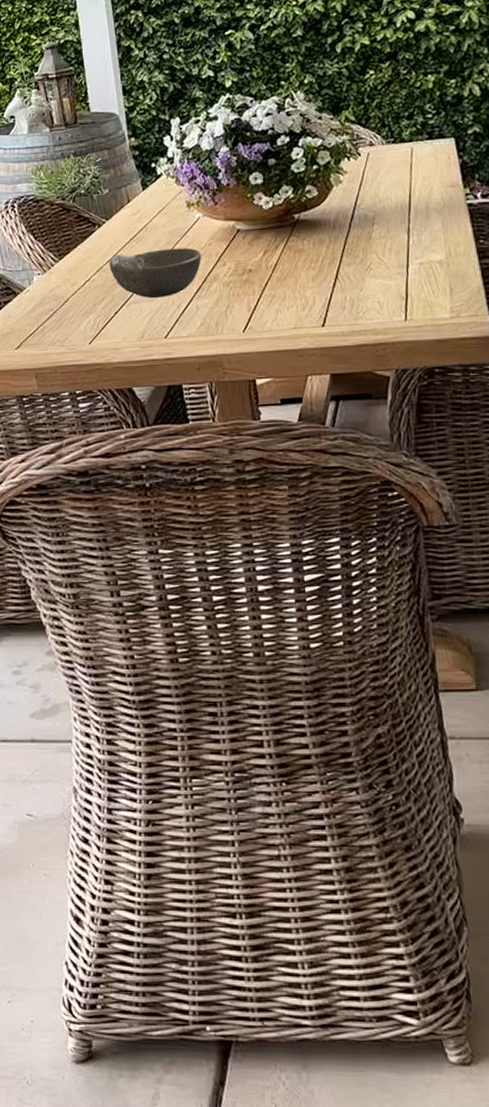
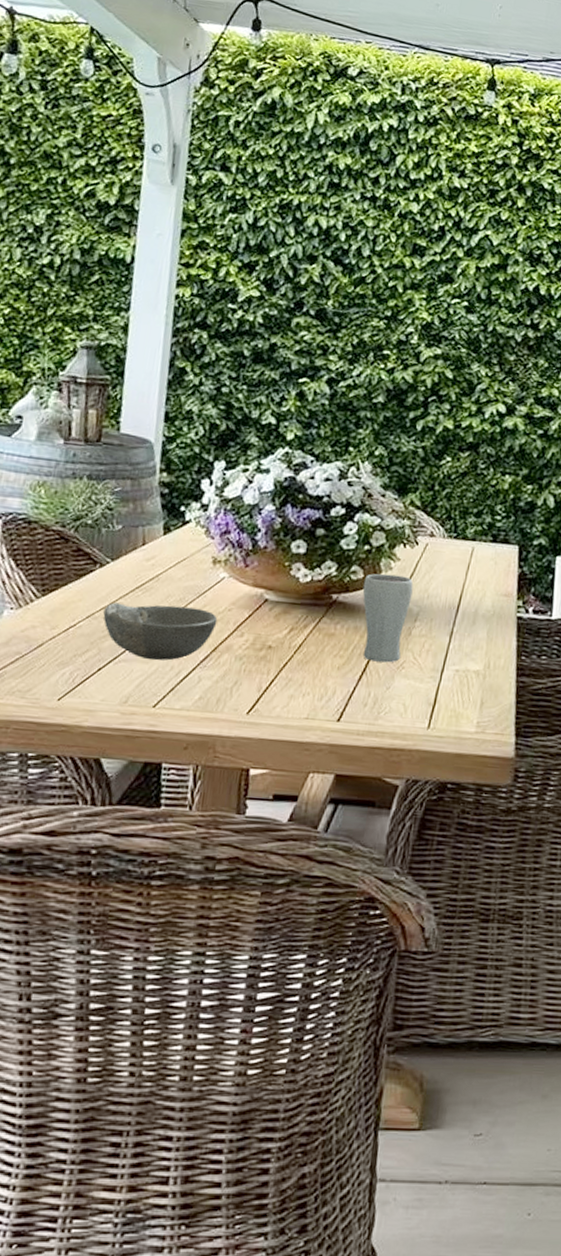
drinking glass: none [319,186,367,268] -> present [362,573,414,663]

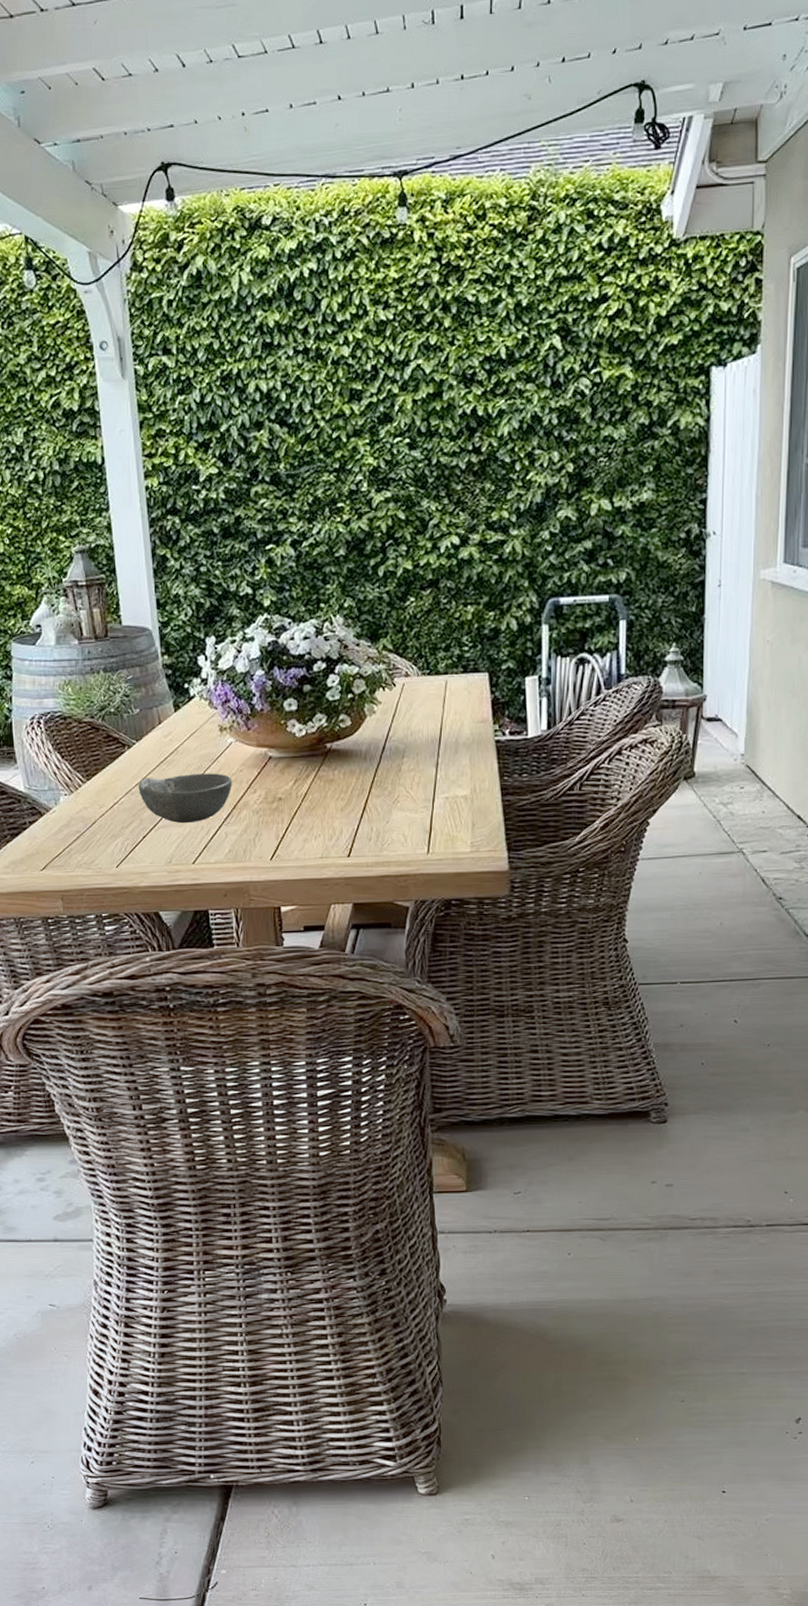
drinking glass: present [362,573,414,663] -> none [352,717,397,800]

